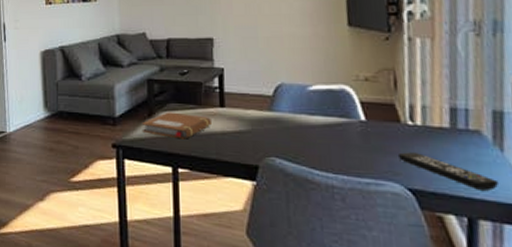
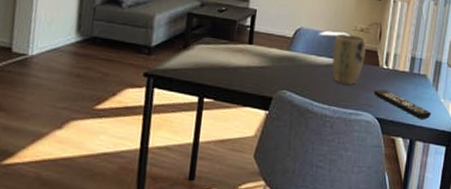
notebook: present [141,112,211,139] -> none [175,45,240,72]
plant pot: none [328,85,378,148] -> present [331,33,367,85]

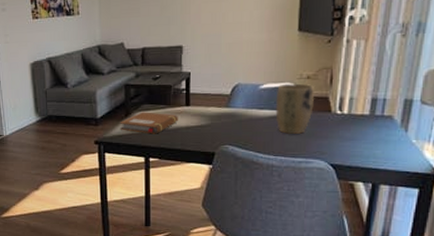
notebook: none [175,45,240,72] -> present [119,112,178,134]
remote control: present [373,89,432,120] -> none [325,136,400,162]

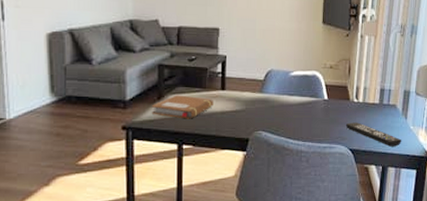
plant pot: present [275,83,315,135] -> none [304,72,337,121]
remote control: none [325,136,400,162] -> present [345,122,402,147]

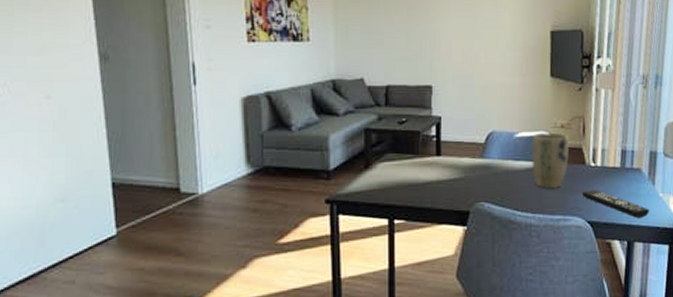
notebook: present [151,95,213,119] -> none [358,162,428,190]
plant pot: none [304,72,337,121] -> present [531,132,570,190]

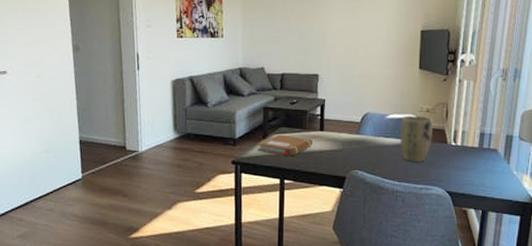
notebook: none [358,162,428,190] -> present [257,134,313,157]
remote control: present [581,190,650,218] -> none [442,165,504,191]

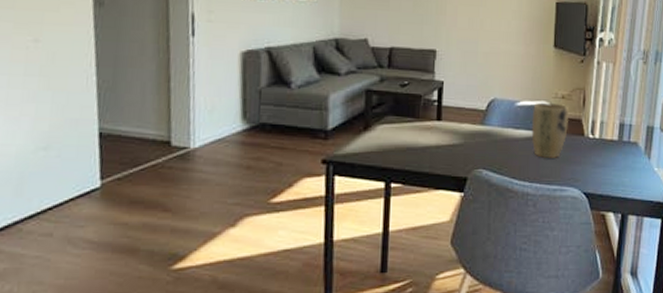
notebook: present [257,134,313,157] -> none [356,125,427,153]

